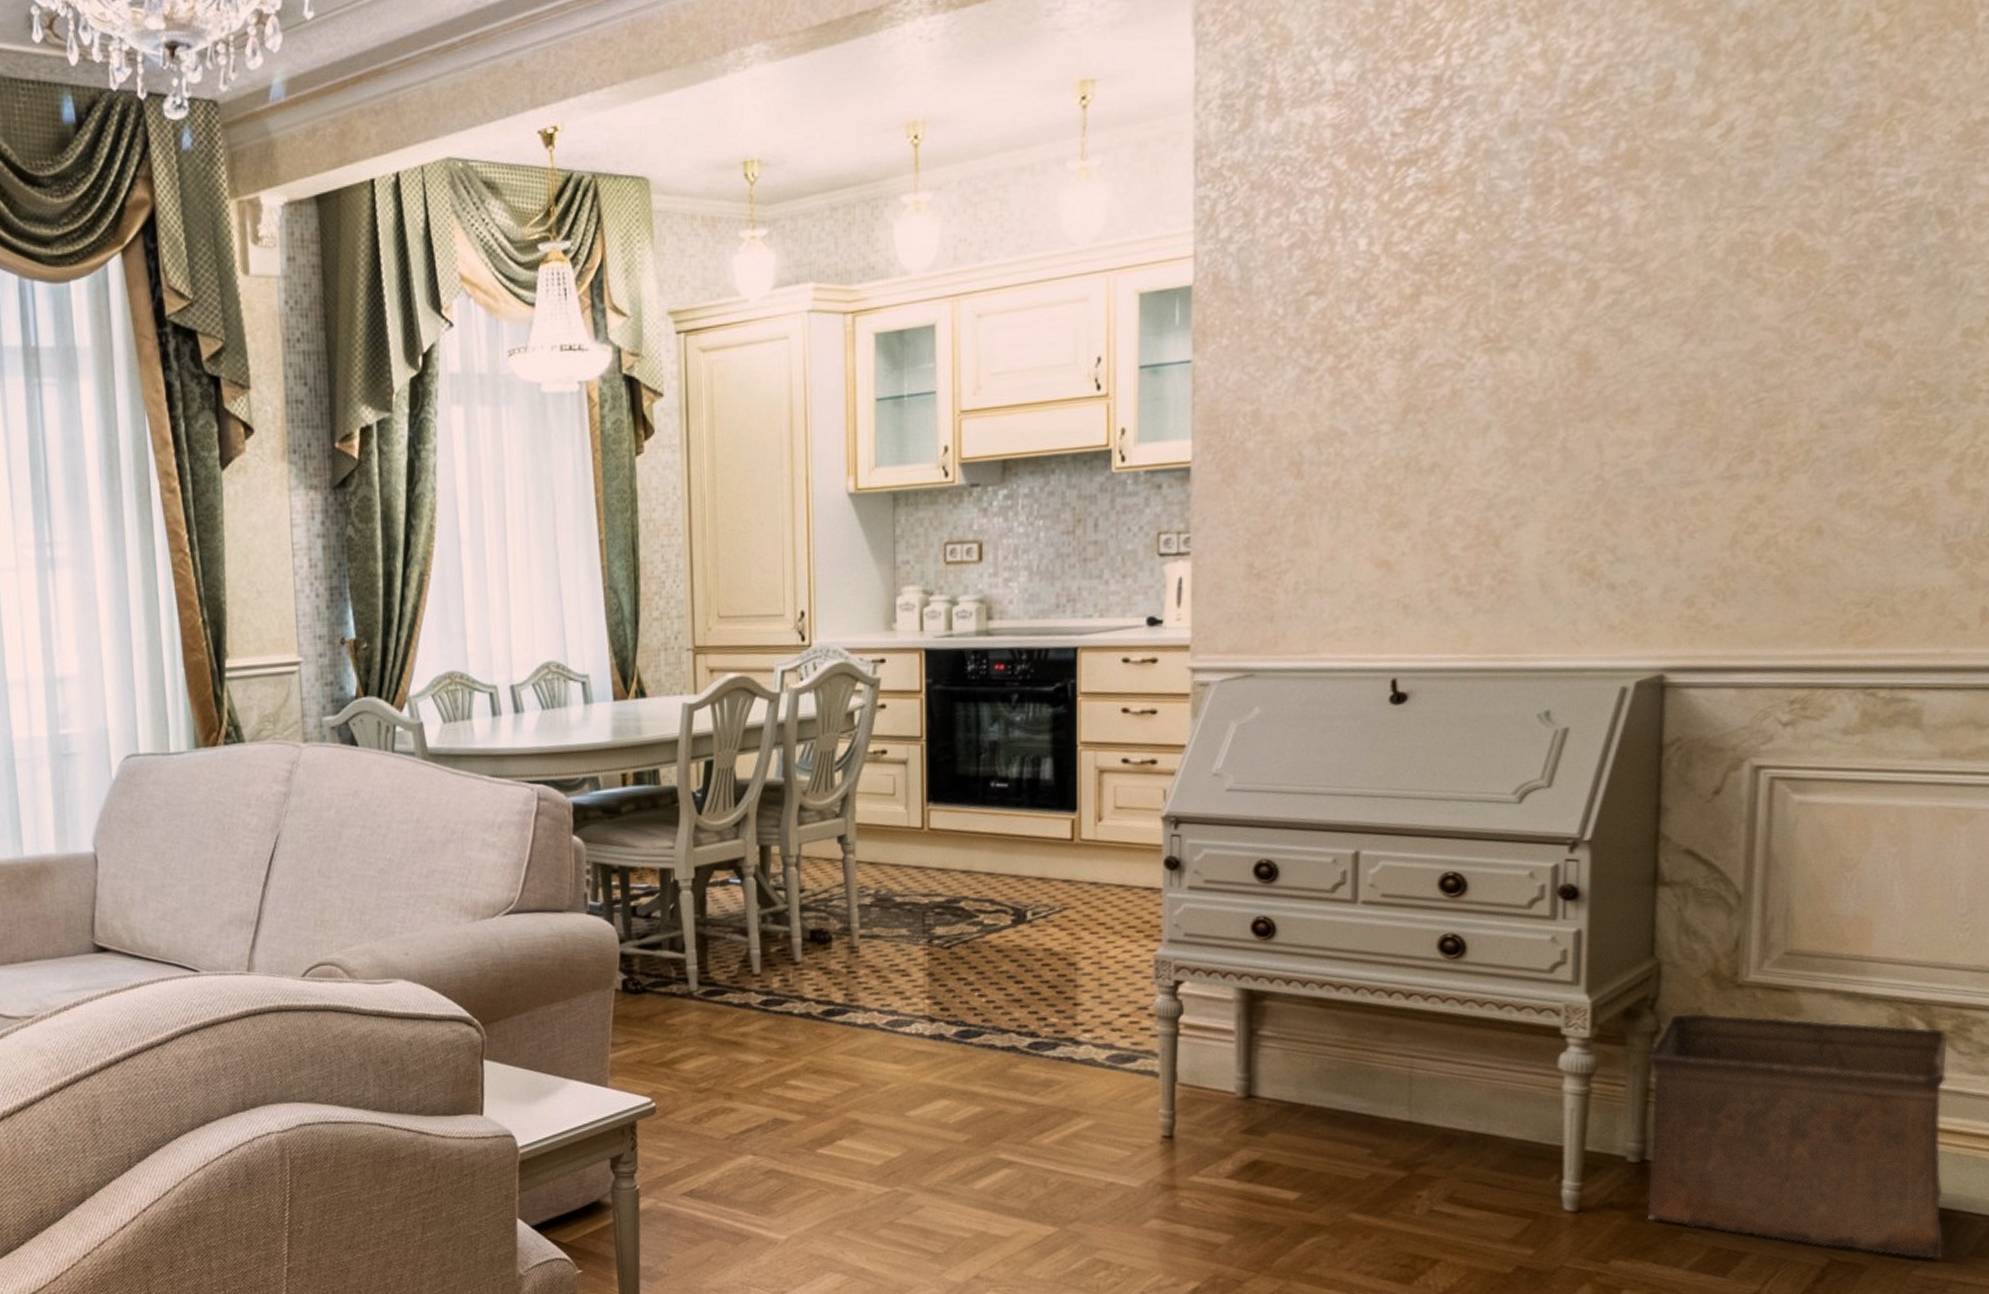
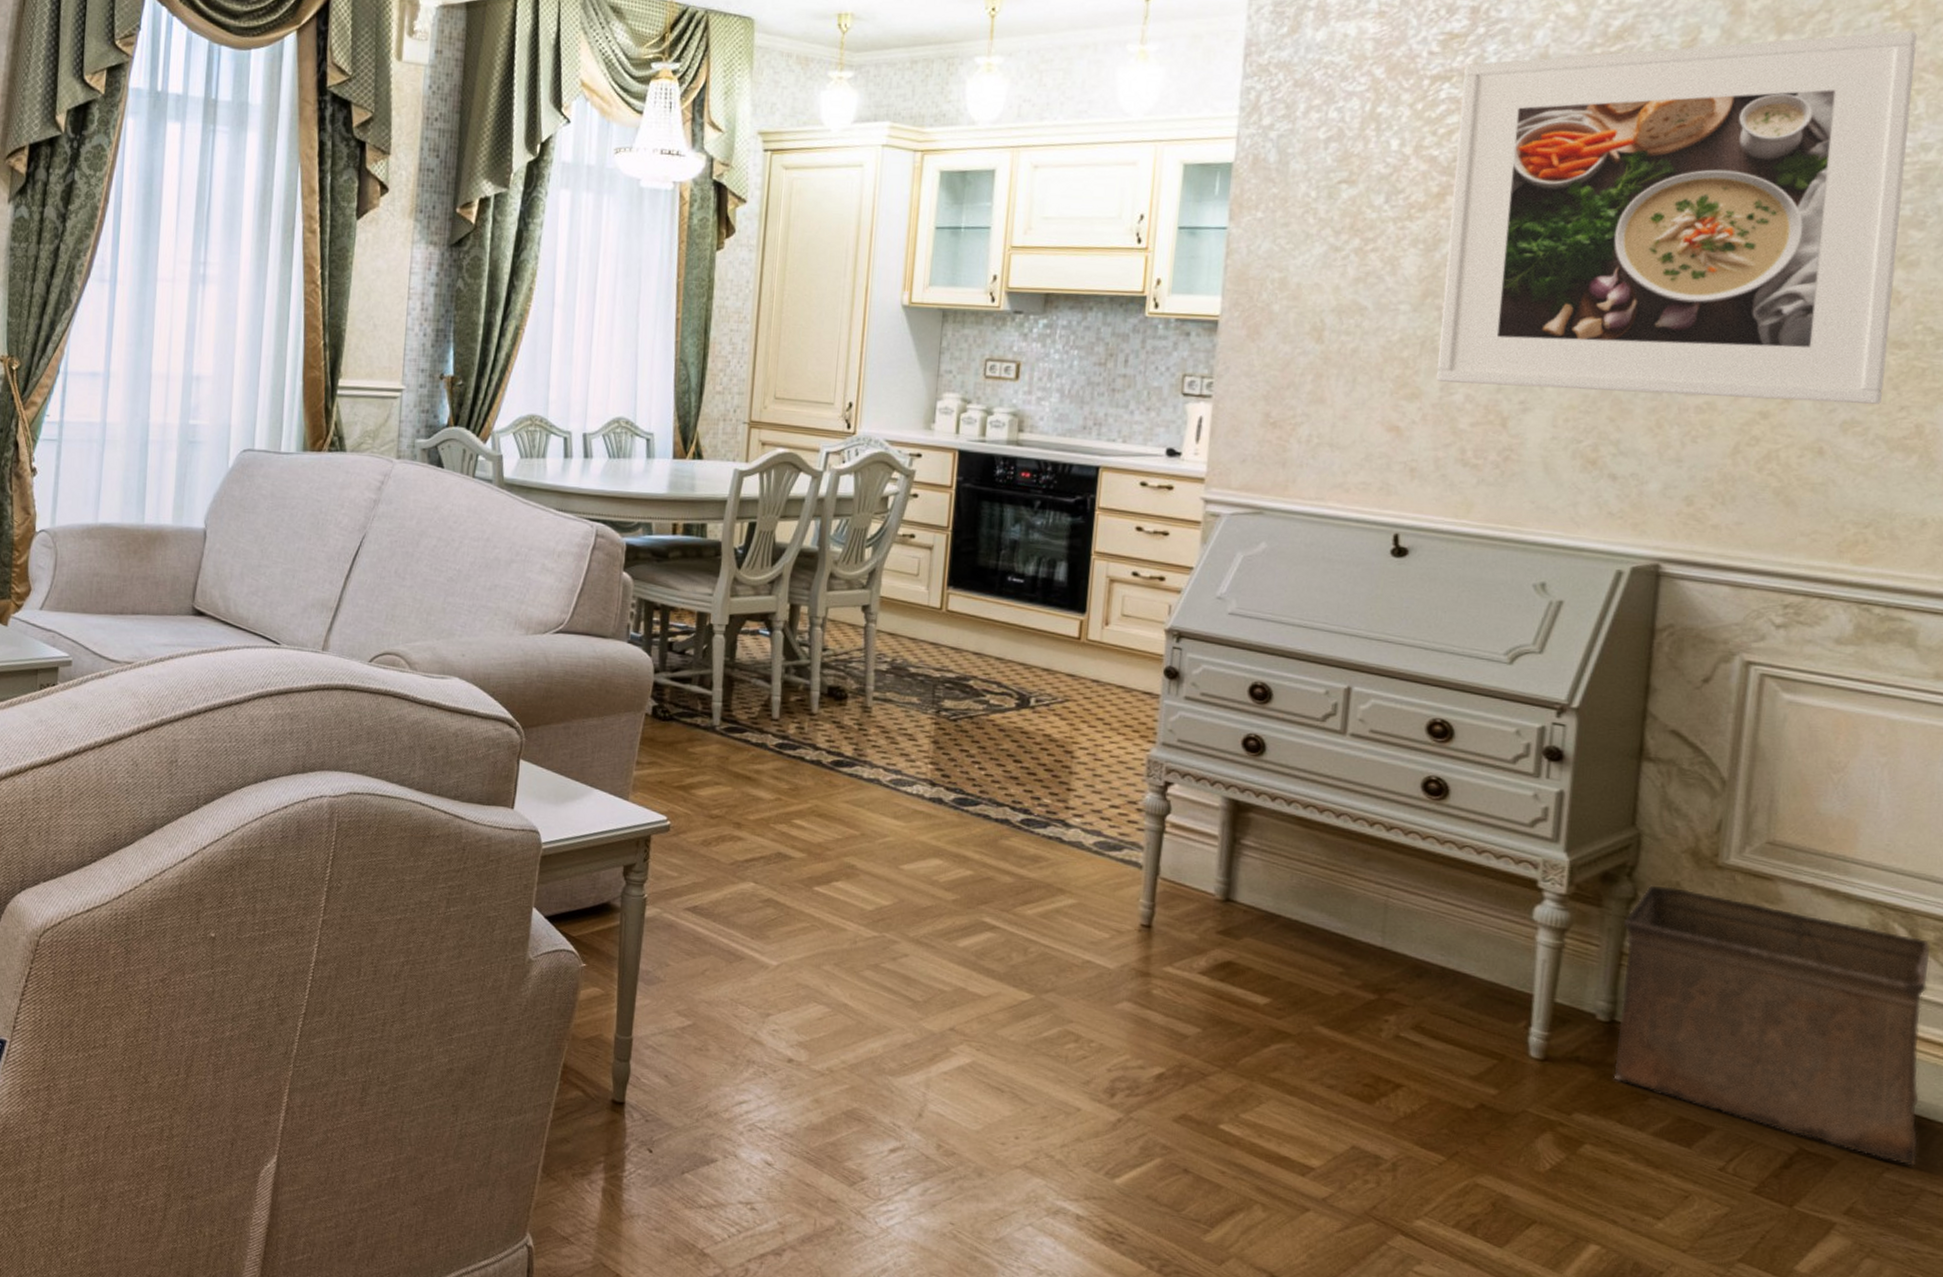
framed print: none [1424,52,1897,505] -> present [1436,30,1917,404]

